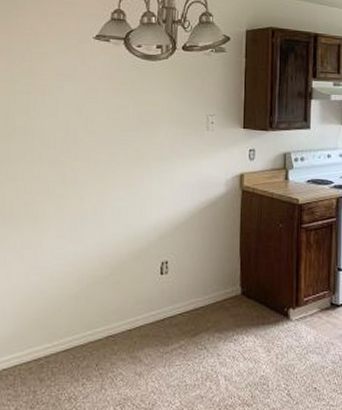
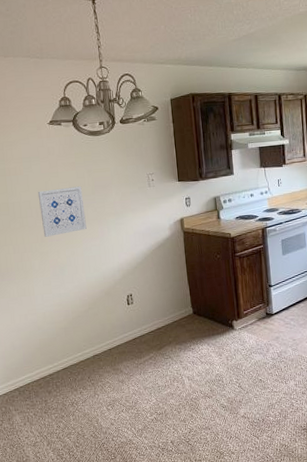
wall art: none [66,117,124,176] -> present [37,186,87,237]

